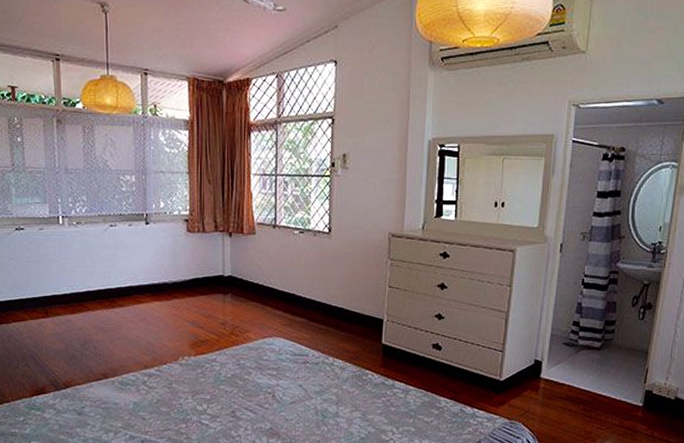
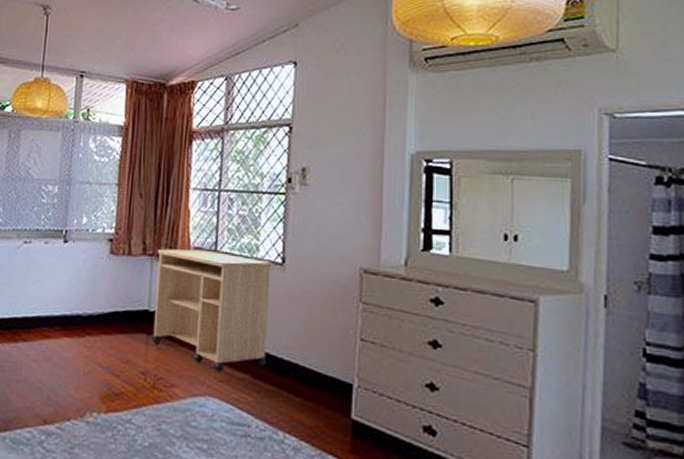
desk: none [228,224,320,319] -> present [152,248,271,372]

